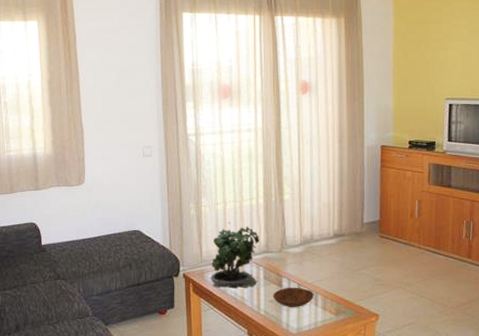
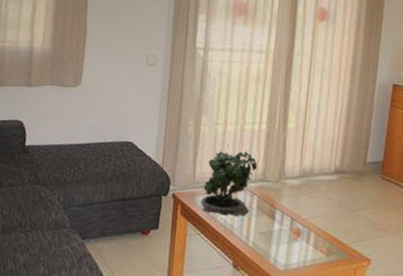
bowl: present [273,287,314,308] -> none [264,220,307,243]

